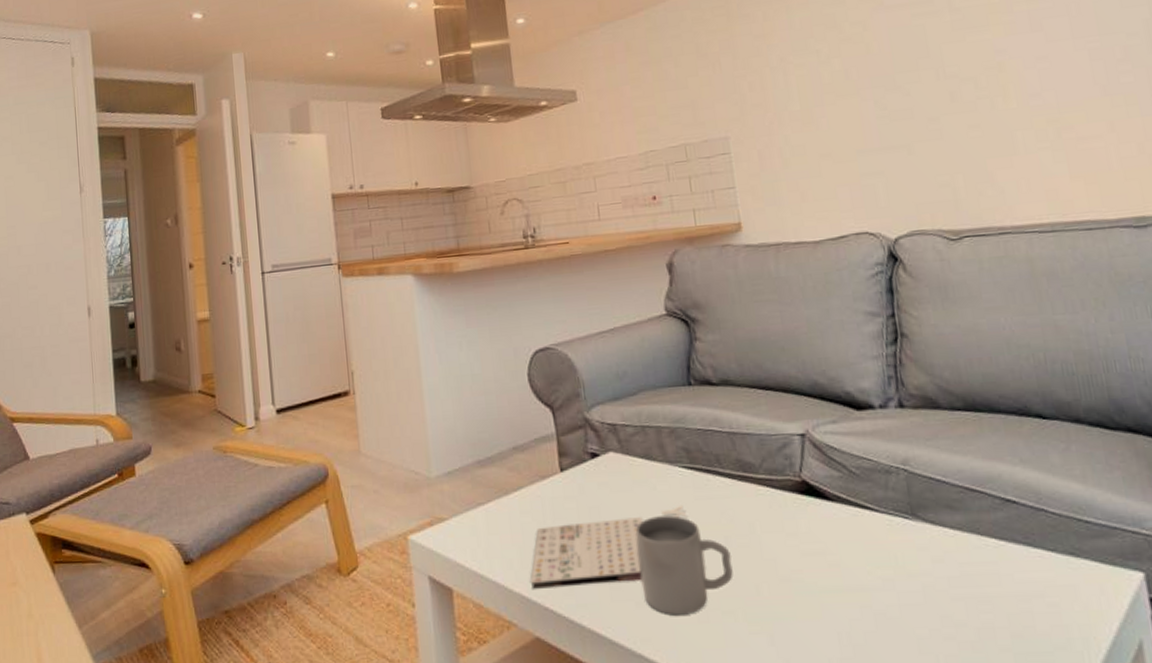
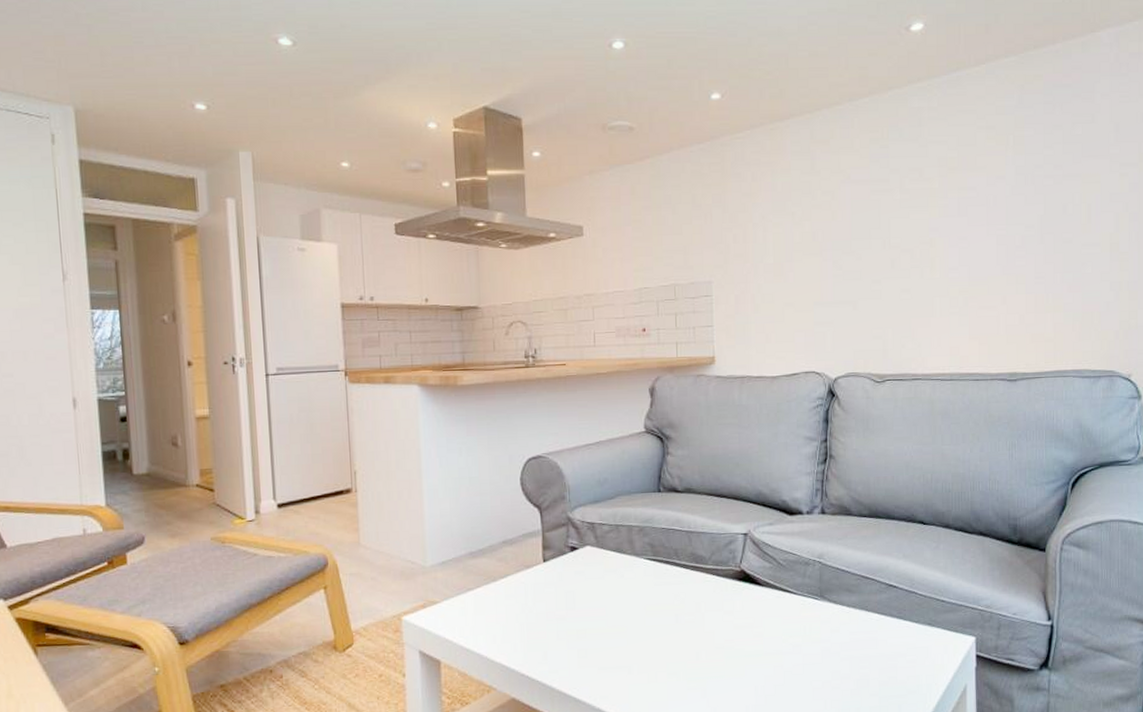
magazine: present [530,506,686,590] -> none [510,590,646,660]
mug: present [635,515,734,615] -> none [602,598,680,677]

